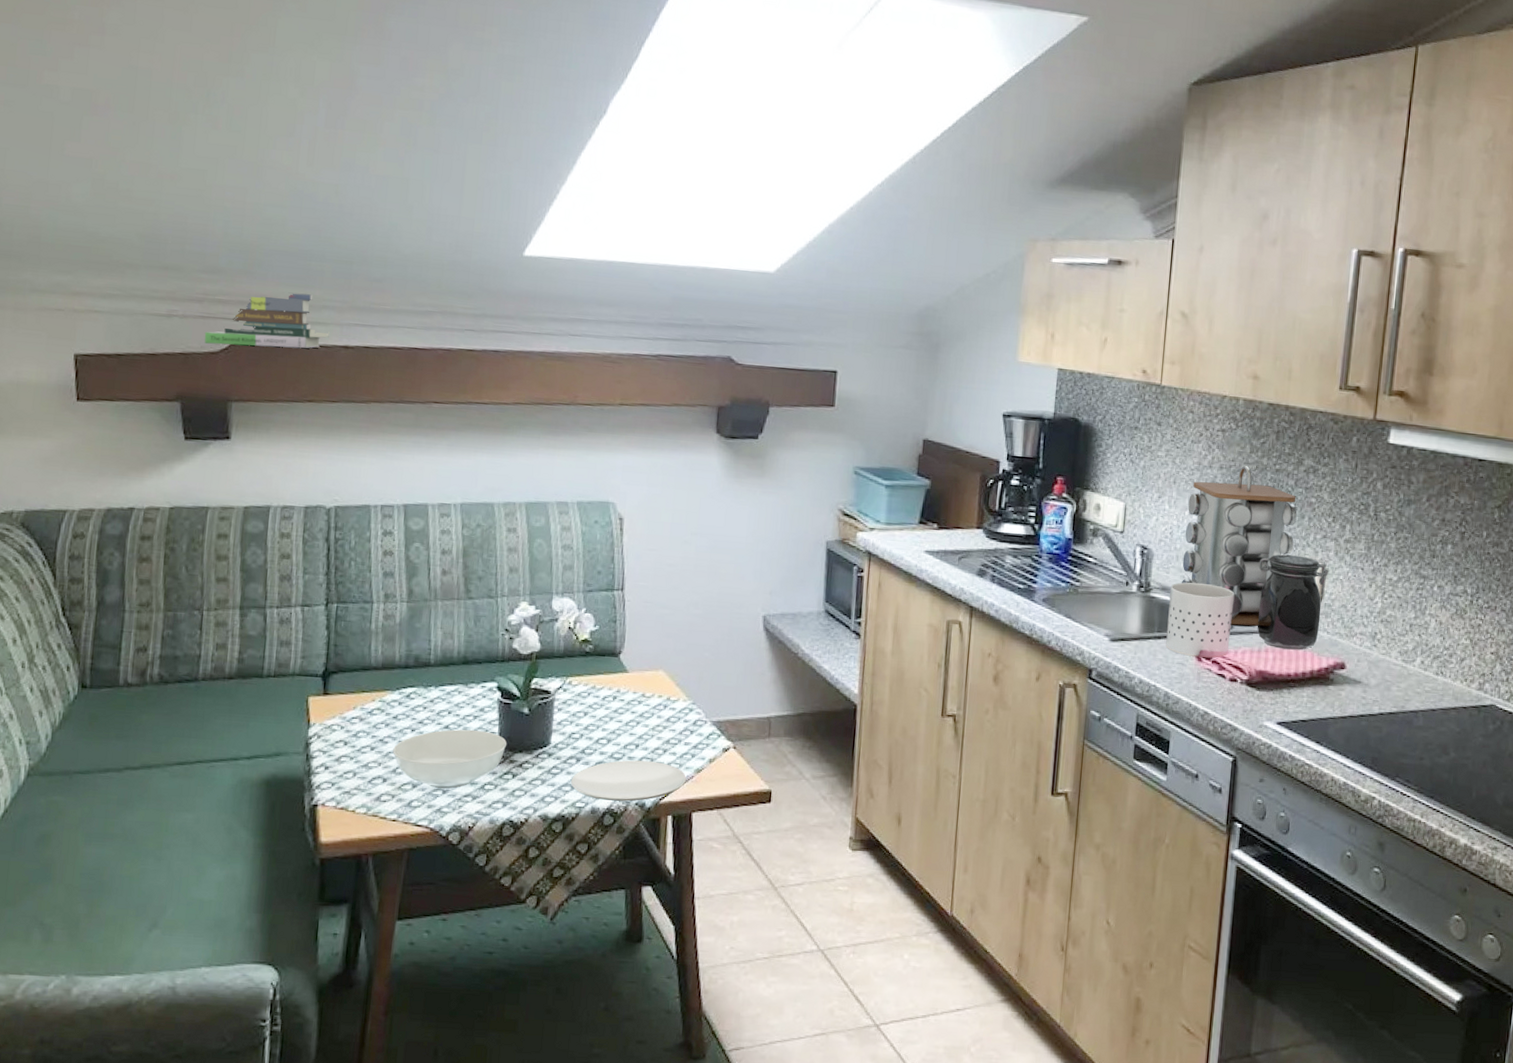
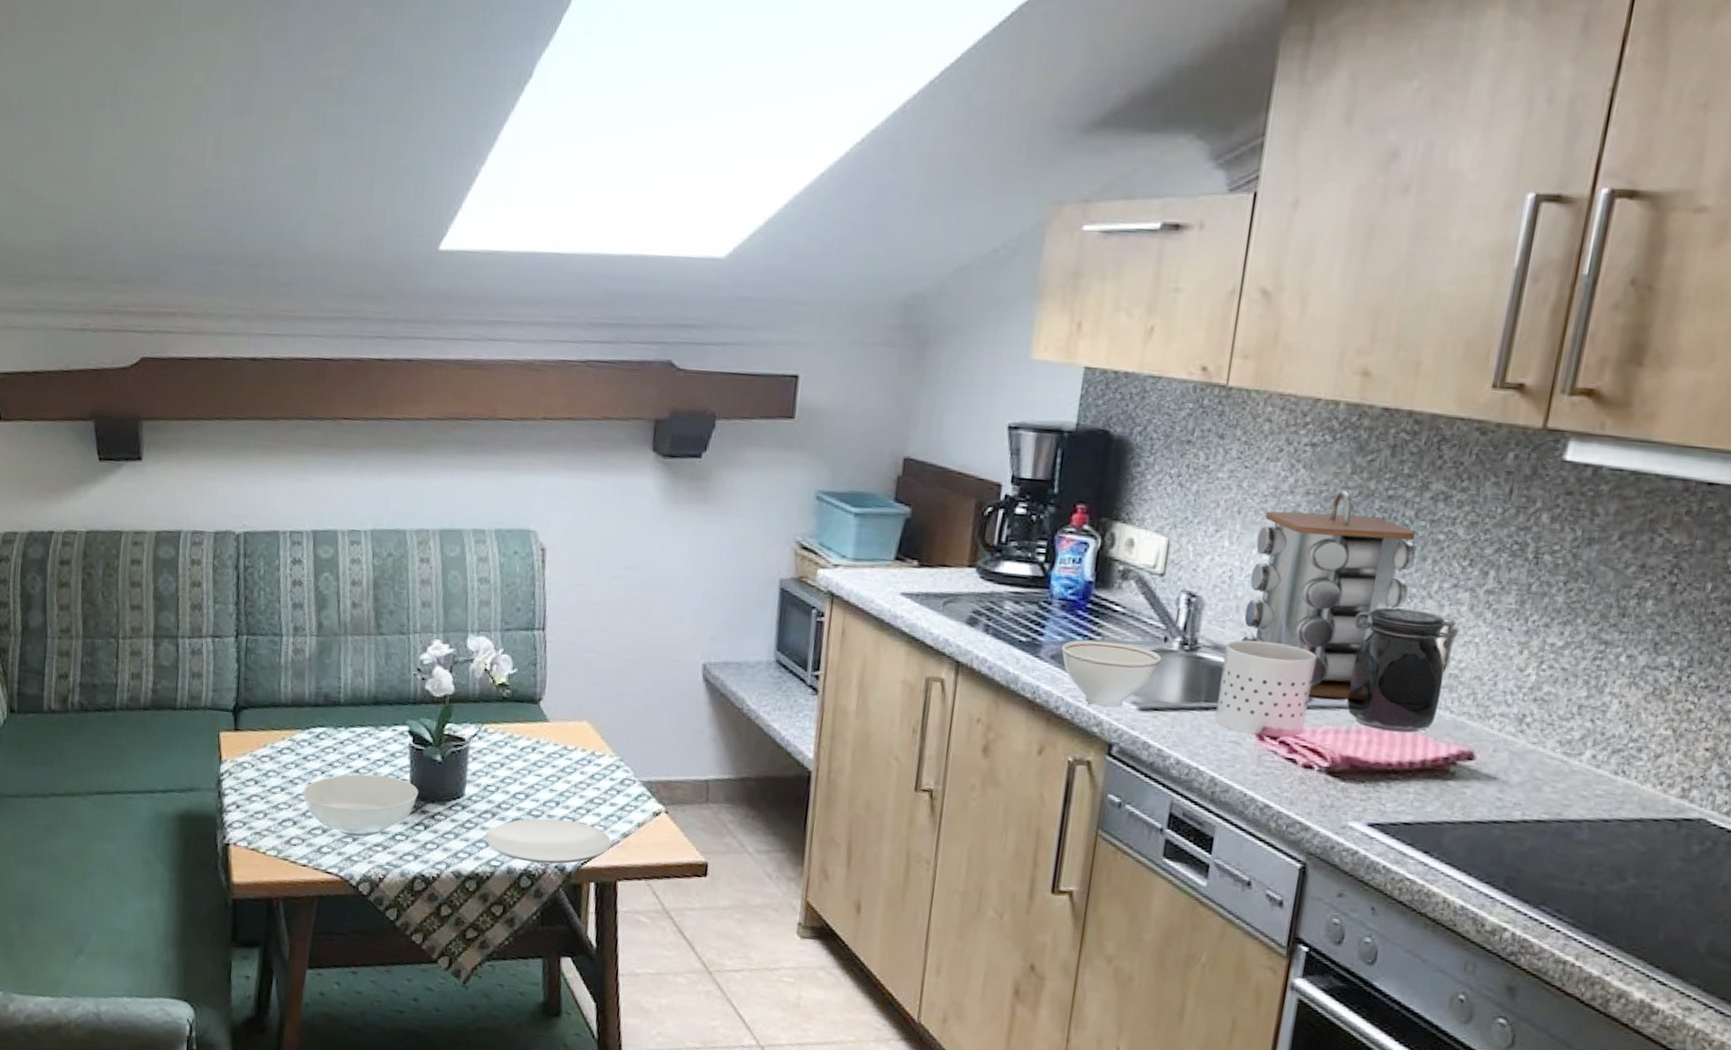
books: present [204,292,330,349] -> none [115,301,237,362]
bowl: none [1050,585,1125,640] -> present [1061,640,1162,708]

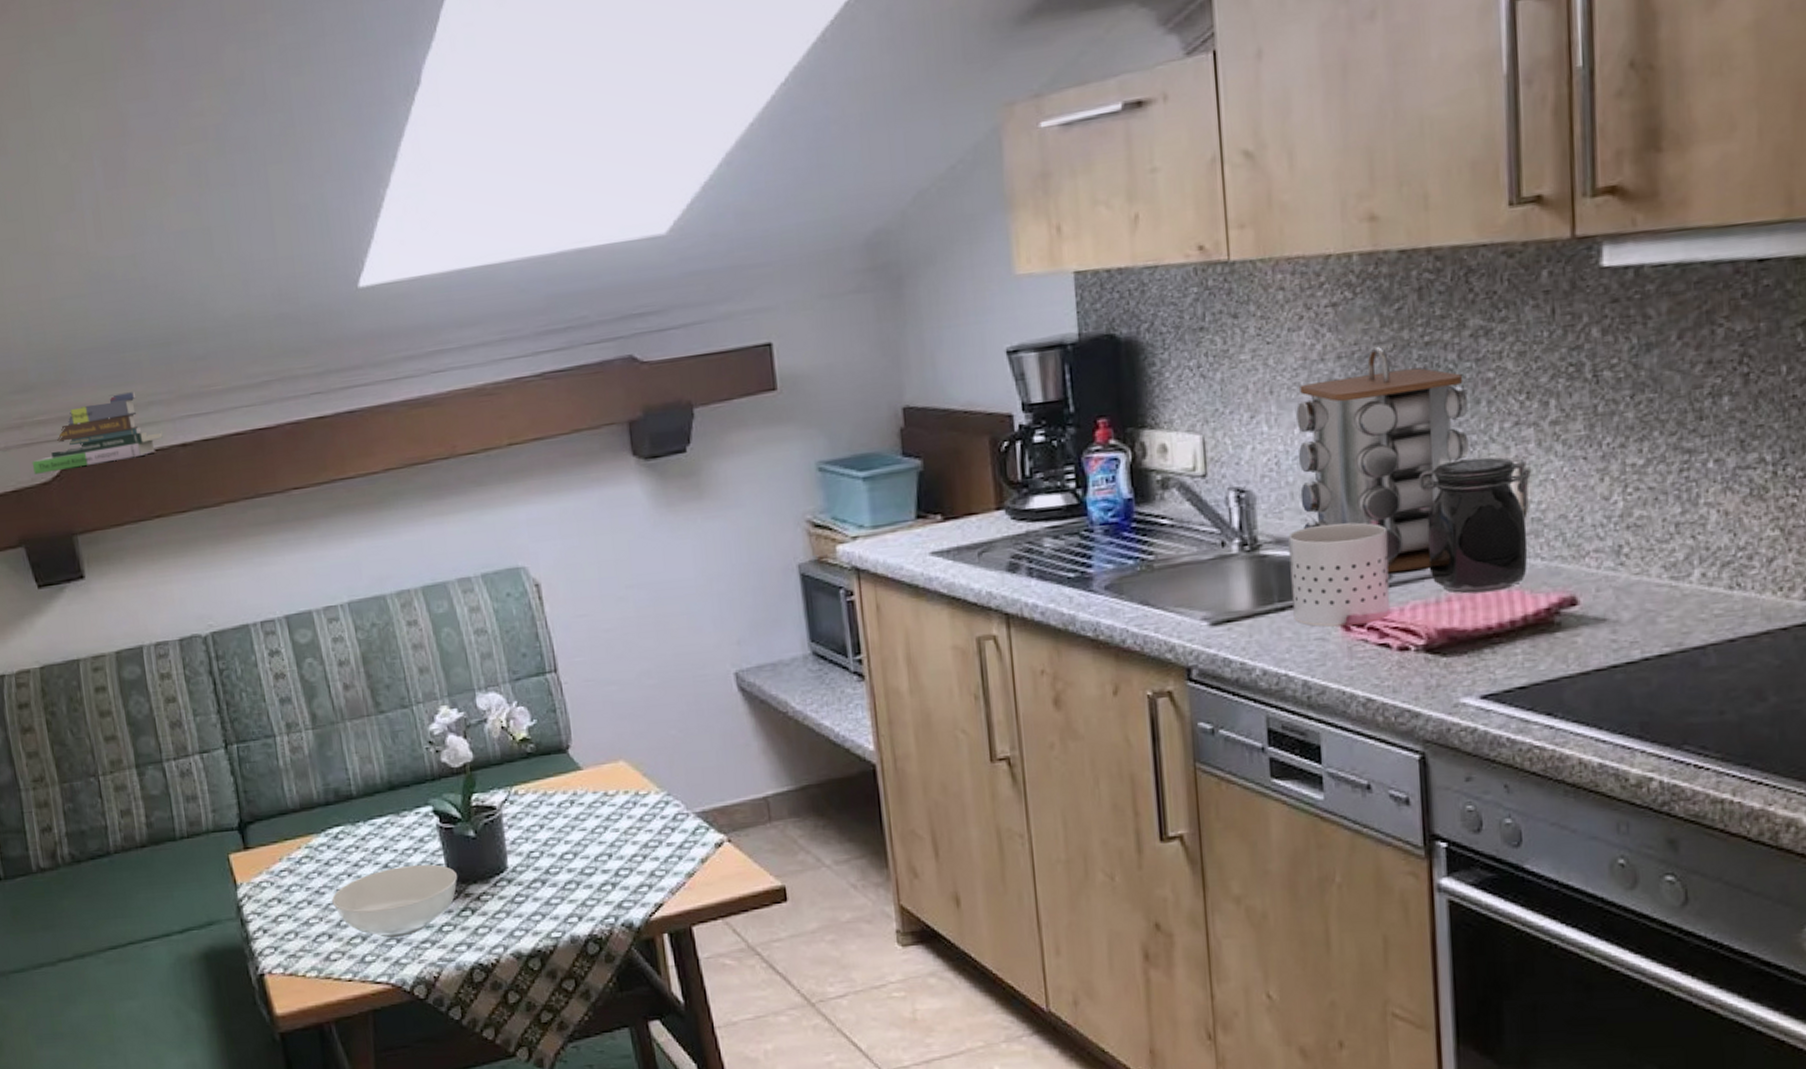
books: none [115,301,237,362] -> present [31,392,163,474]
plate: present [486,818,612,864] -> none [540,871,677,926]
bowl: present [1061,640,1162,708] -> none [1113,557,1223,630]

